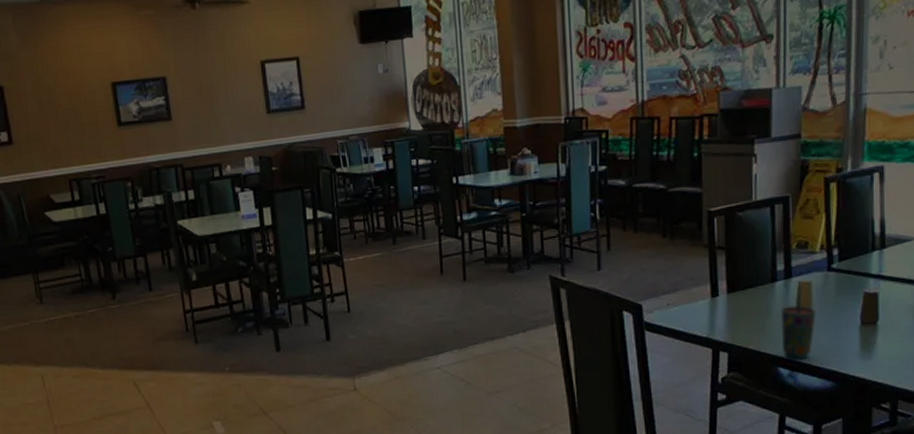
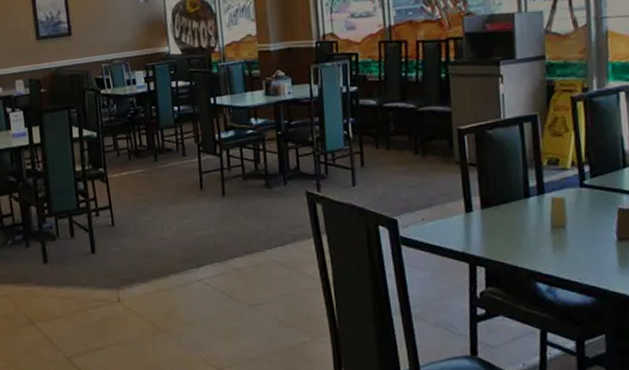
cup: present [781,287,816,360] -> none [536,203,571,276]

